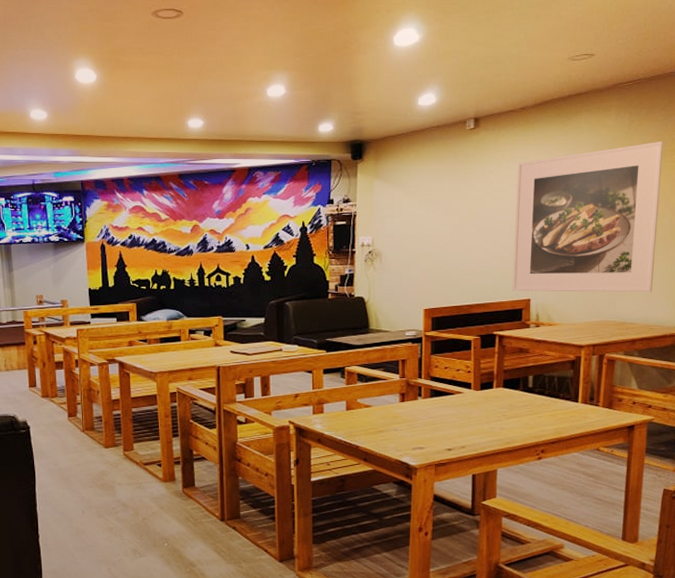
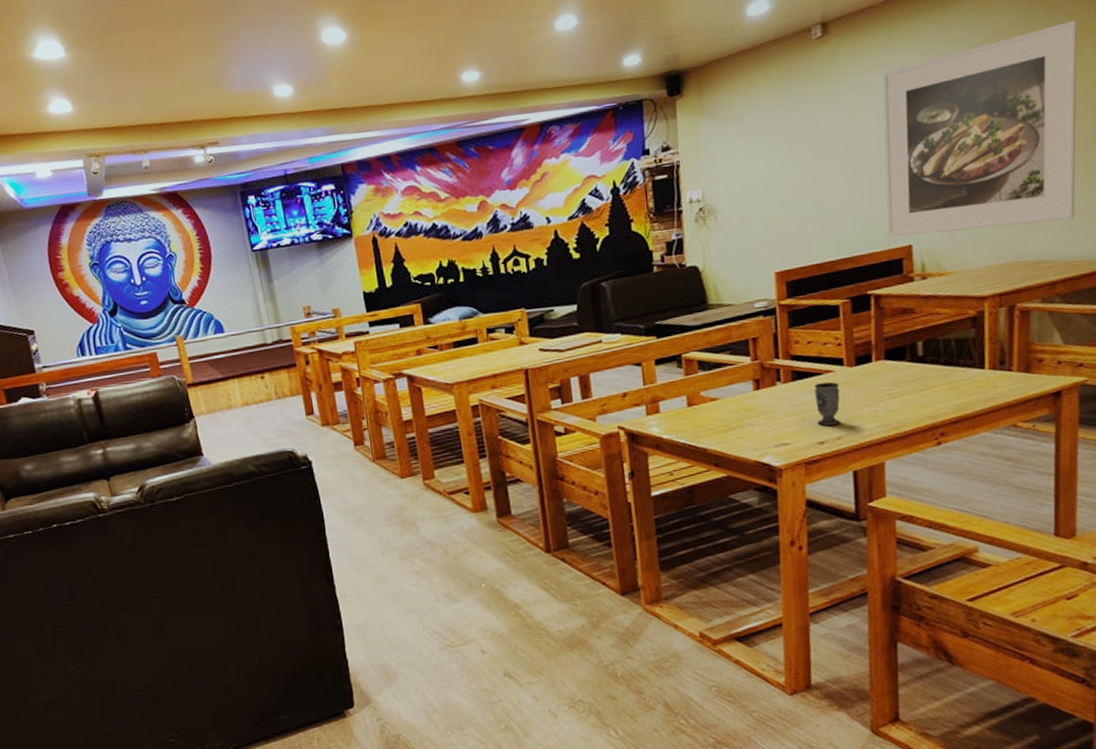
cup: none [447,401,467,436] -> present [814,381,840,426]

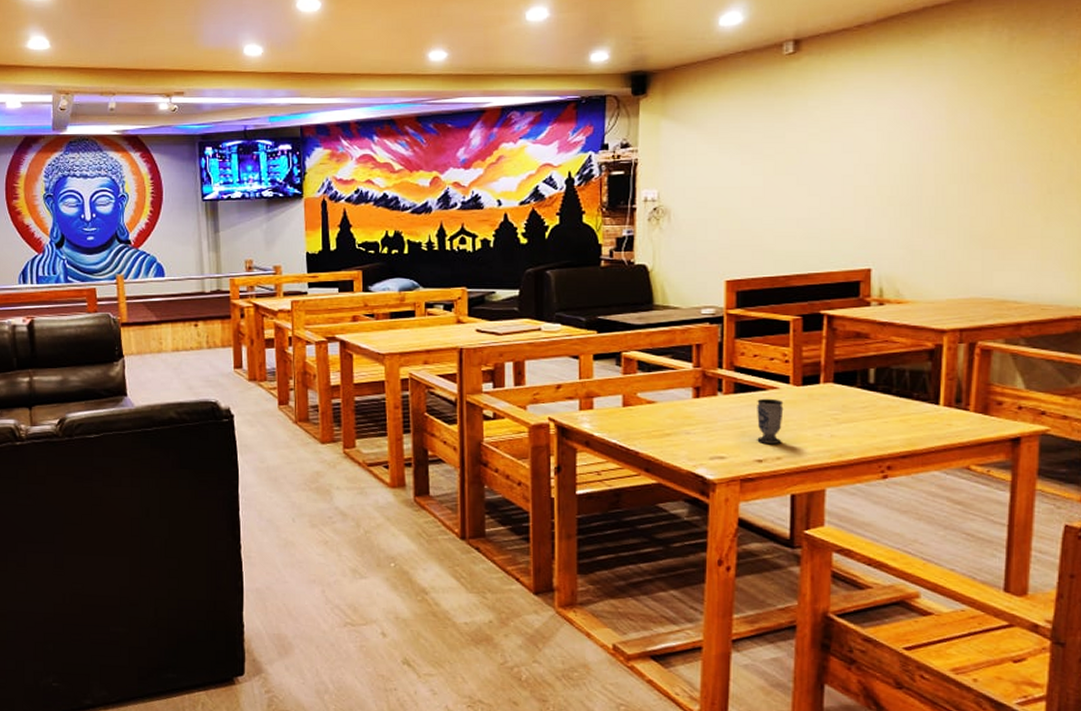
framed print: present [882,20,1078,238] -> none [846,62,1060,262]

